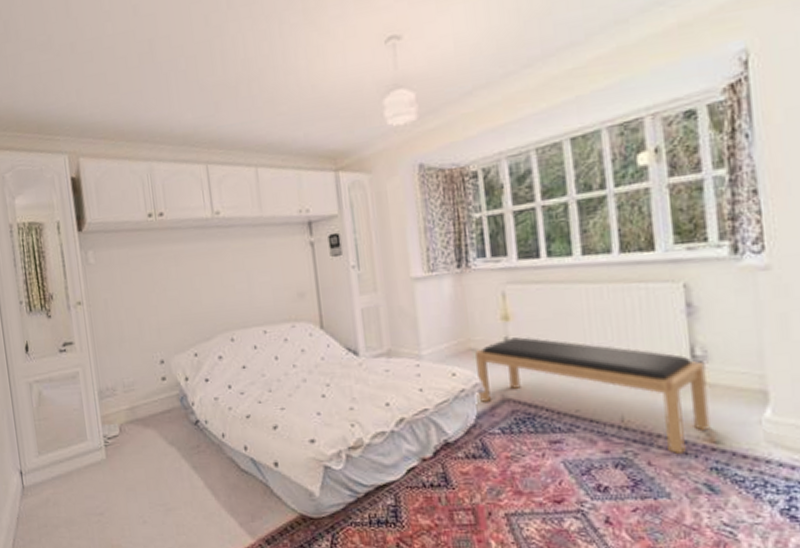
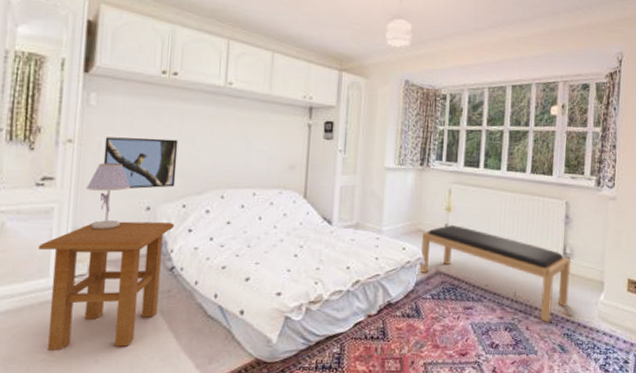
side table: none [72,373,191,512] -> present [37,221,174,351]
table lamp: none [102,319,142,390] -> present [86,163,131,230]
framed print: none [109,285,183,343] -> present [103,137,178,189]

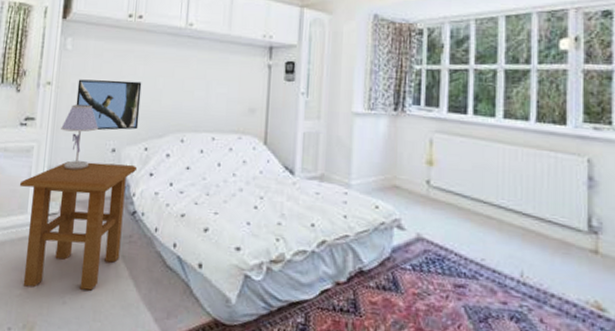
bench: present [420,225,571,323] -> none [397,182,599,317]

